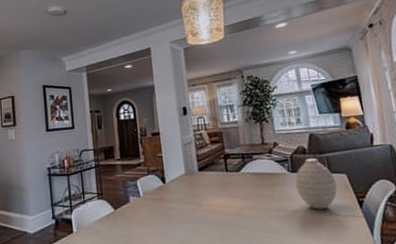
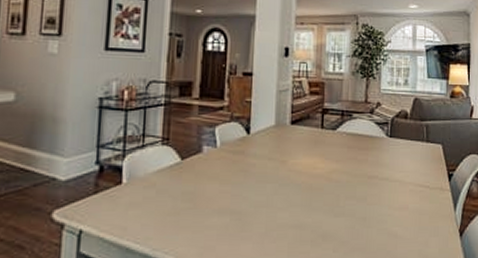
vase: present [295,158,338,210] -> none [391,124,432,179]

